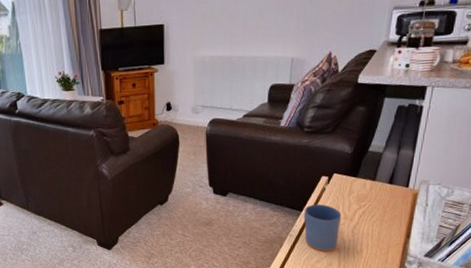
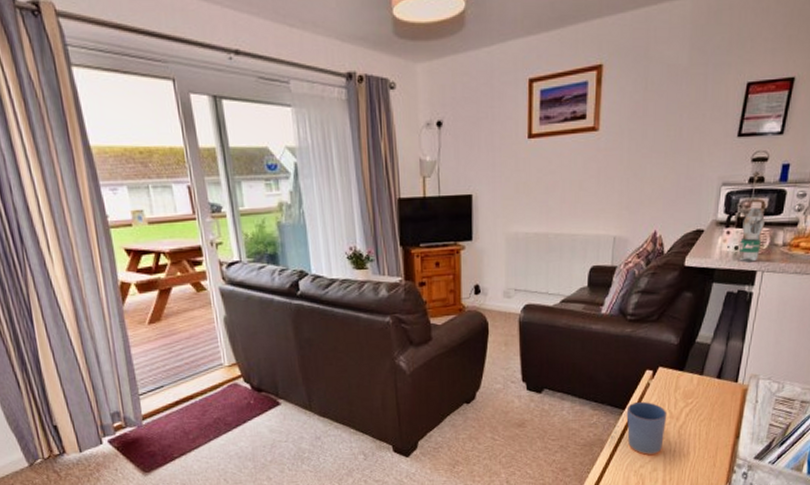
bottle: none [409,23,435,78] -> present [738,201,765,262]

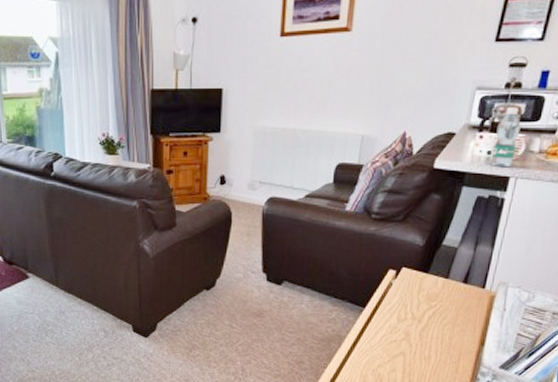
mug: present [626,401,667,455] -> none [366,300,409,355]

